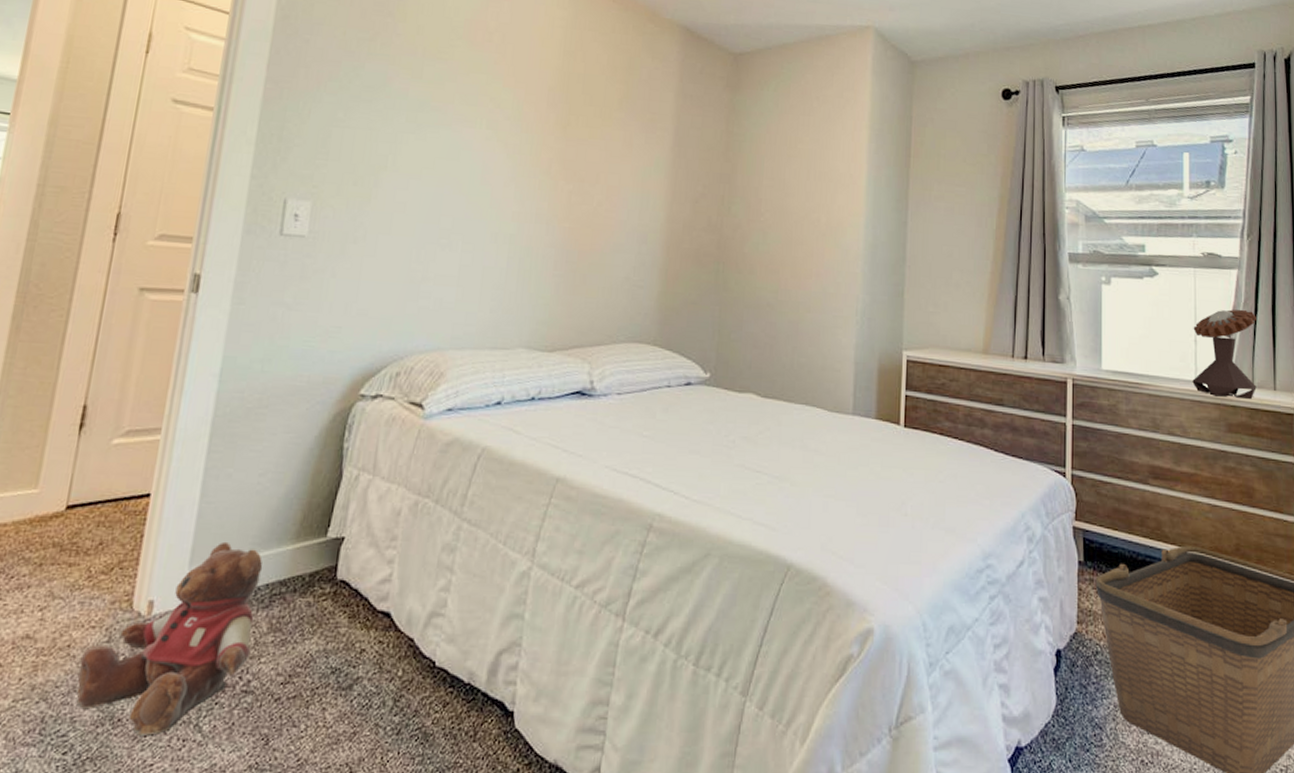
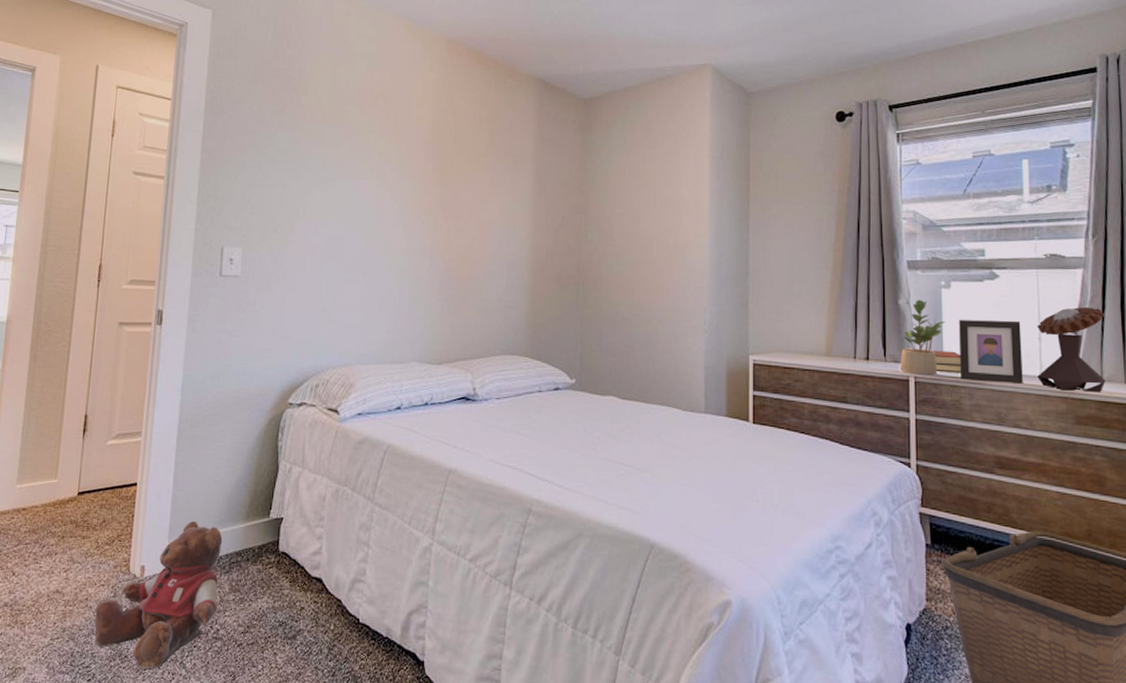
potted plant: none [1058,295,1104,378] -> present [900,299,945,376]
books: none [1090,350,1119,376] -> present [931,350,962,373]
picture frame: none [1118,318,1178,390] -> present [959,320,1023,385]

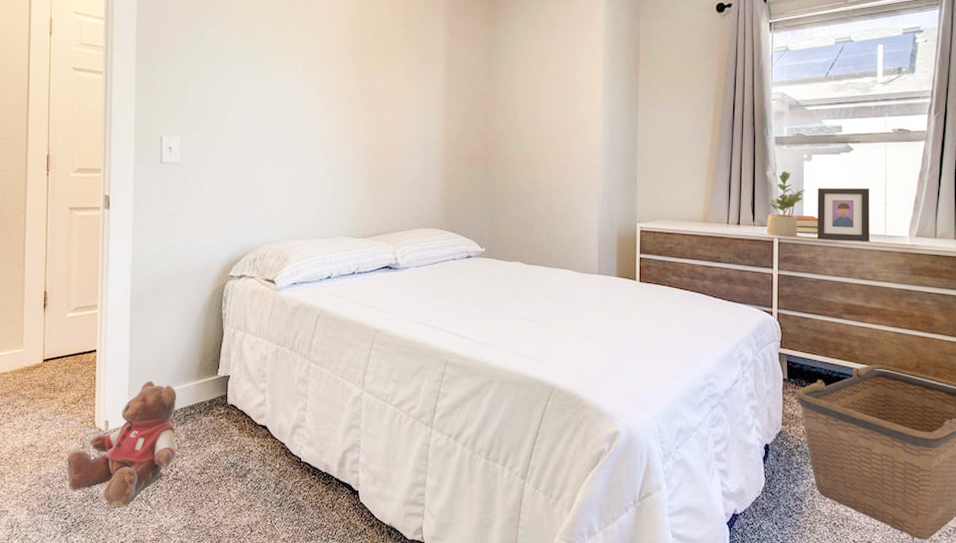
mushroom: present [1037,306,1106,393] -> none [882,174,940,248]

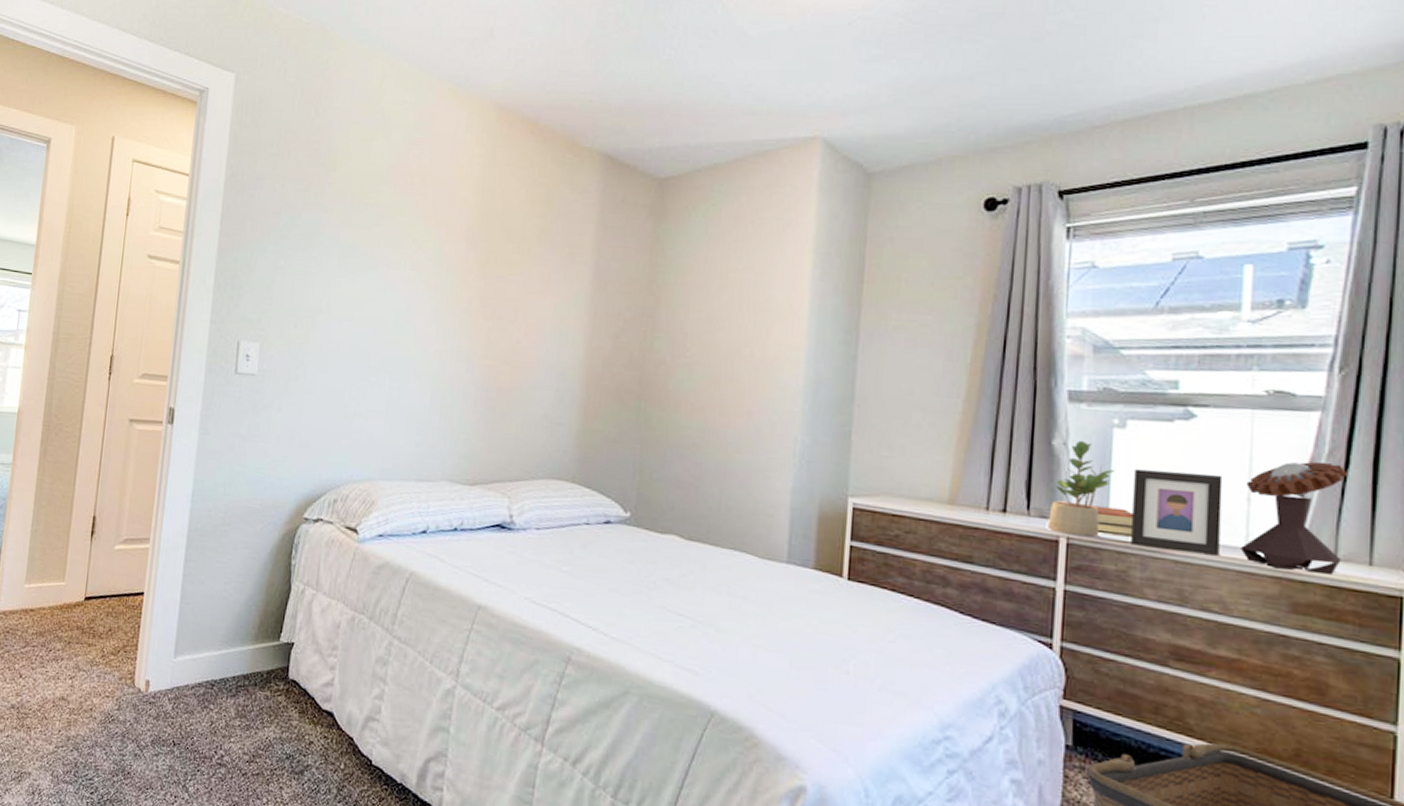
teddy bear: present [66,380,177,508] -> none [98,637,230,789]
mushroom: none [882,174,940,248] -> present [1241,461,1347,576]

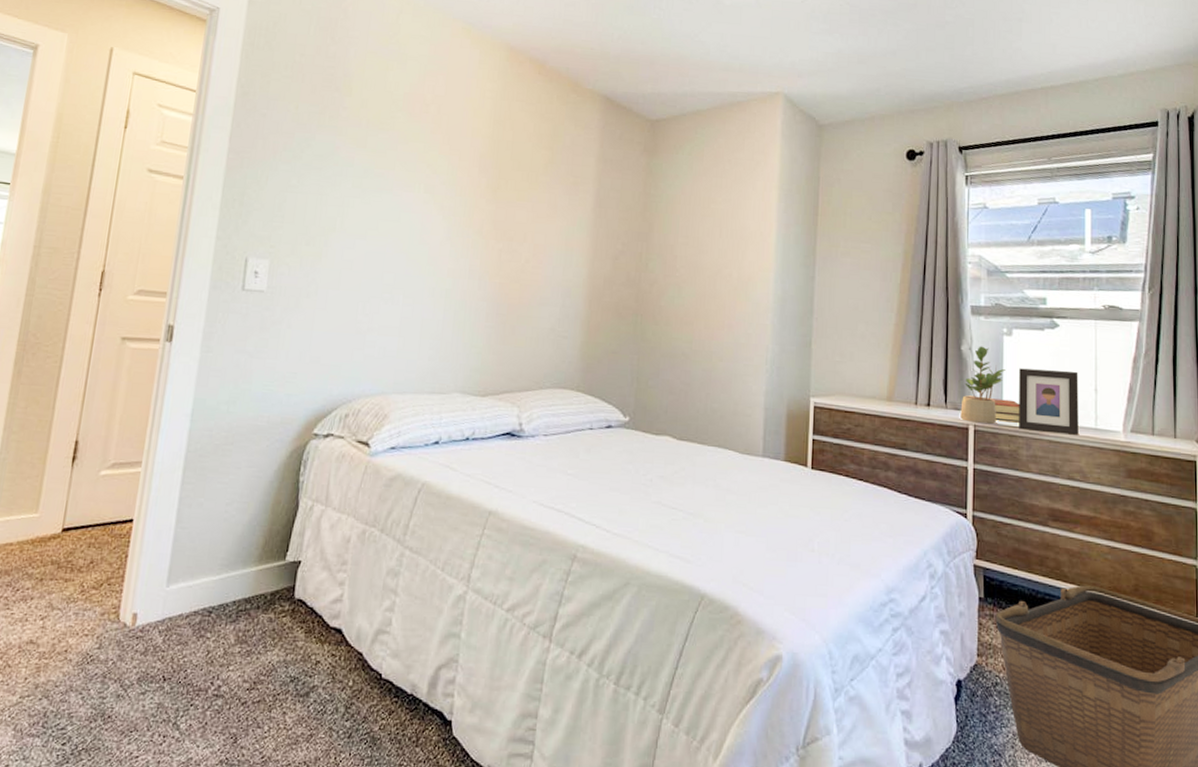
mushroom: present [1241,461,1347,576] -> none [1092,359,1157,447]

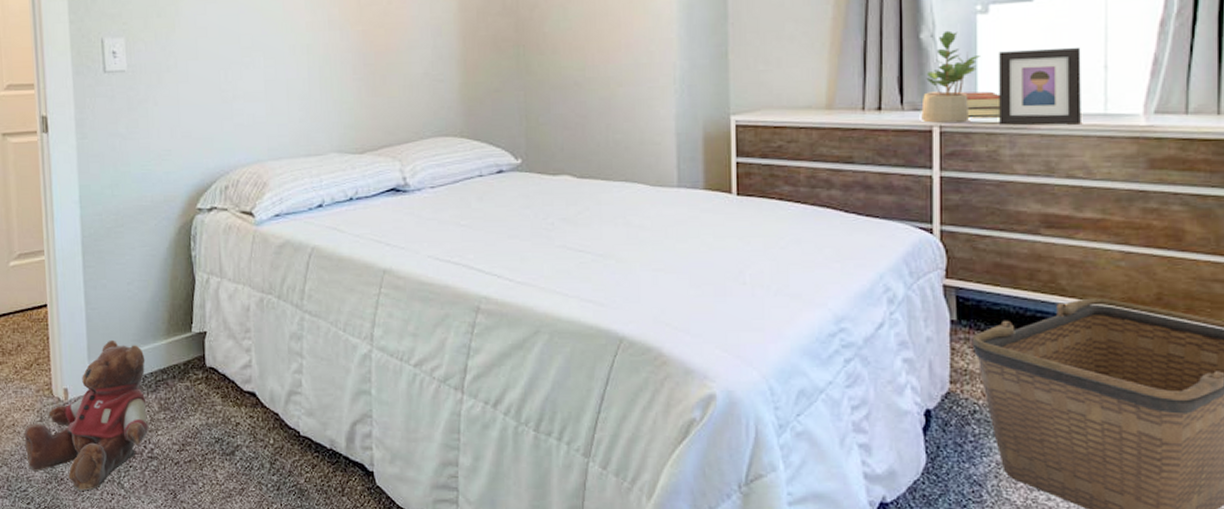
teddy bear: none [73,562,231,732] -> present [24,339,149,491]

